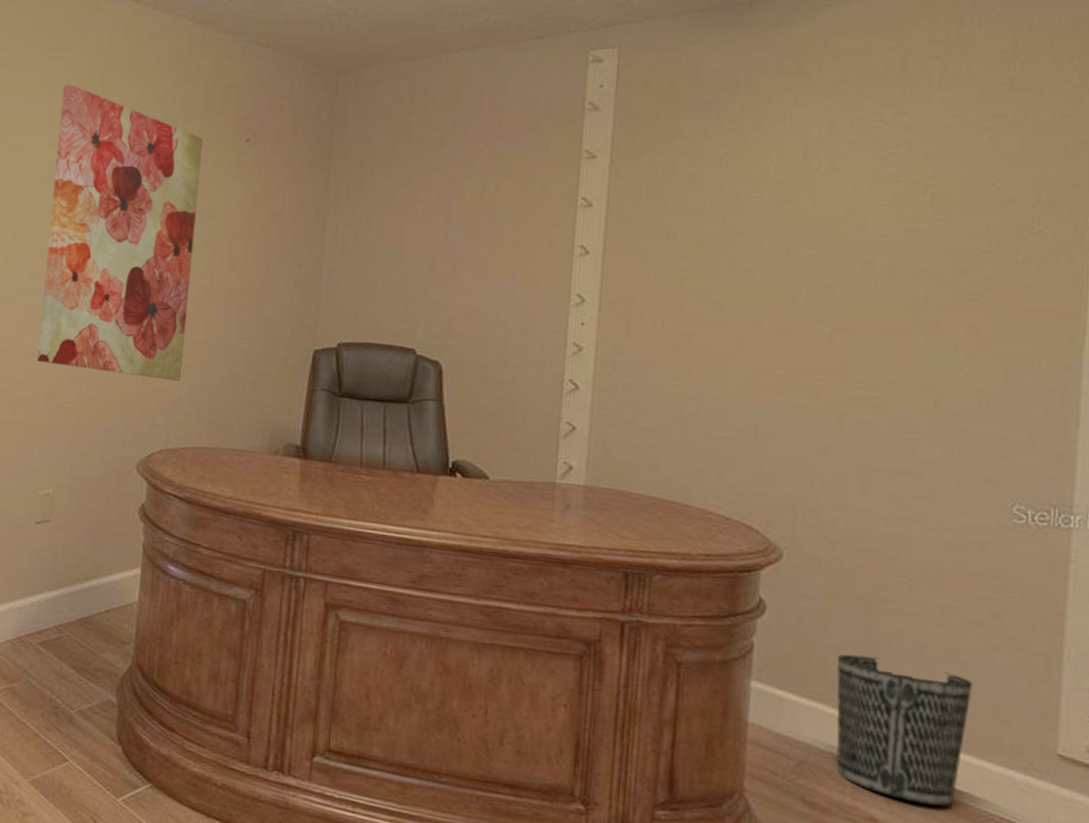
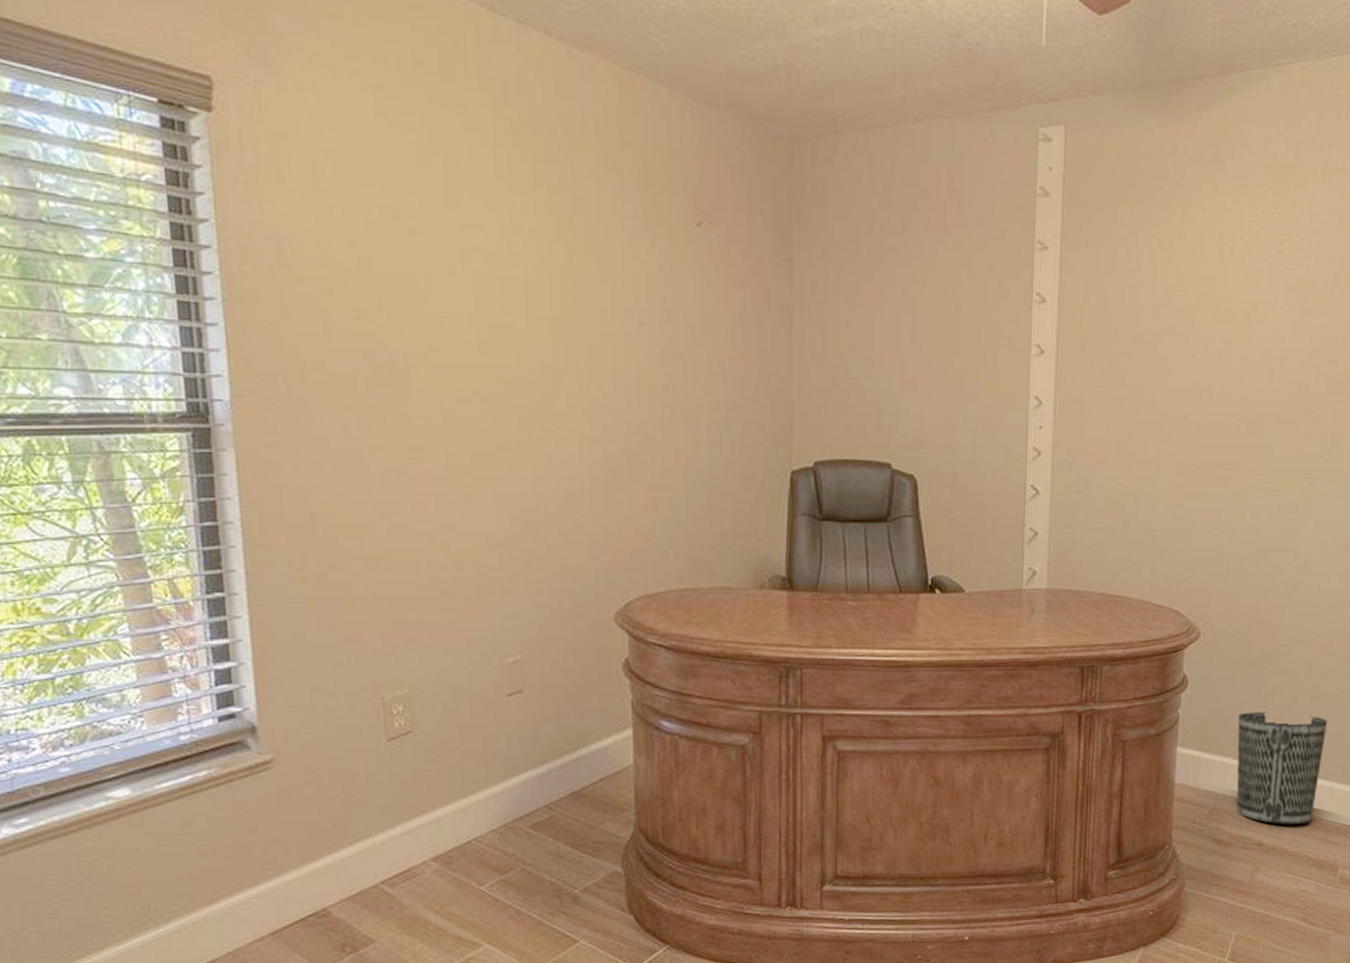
wall art: present [37,84,203,381] -> none [465,143,653,516]

